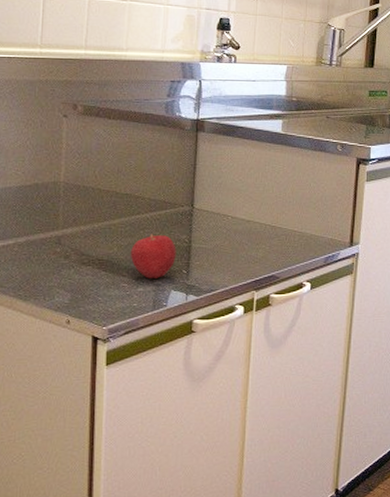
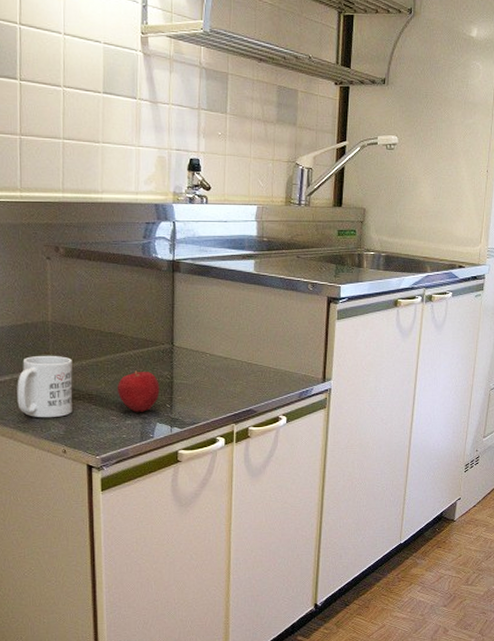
mug: none [20,217,83,286] -> present [17,355,73,418]

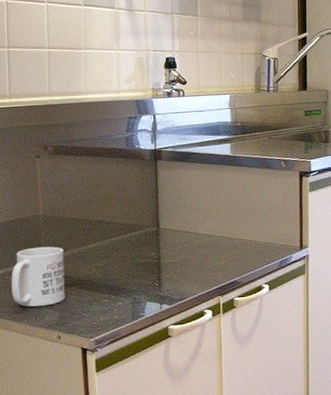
apple: present [117,370,160,412] -> none [107,254,148,294]

